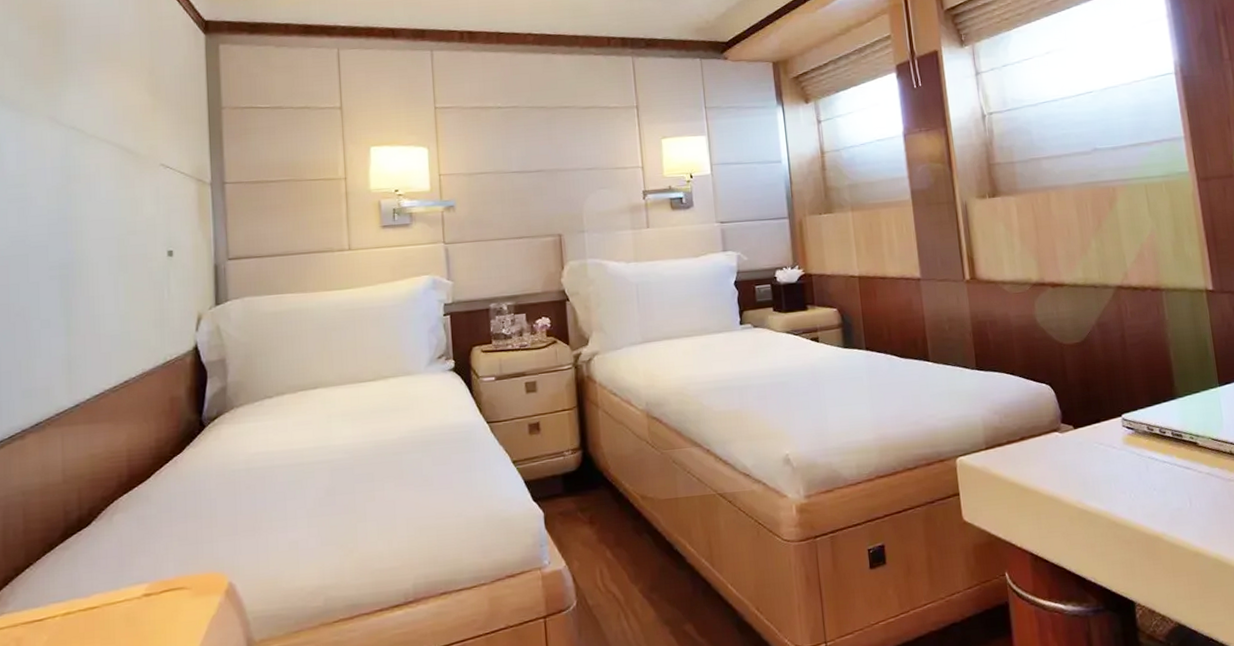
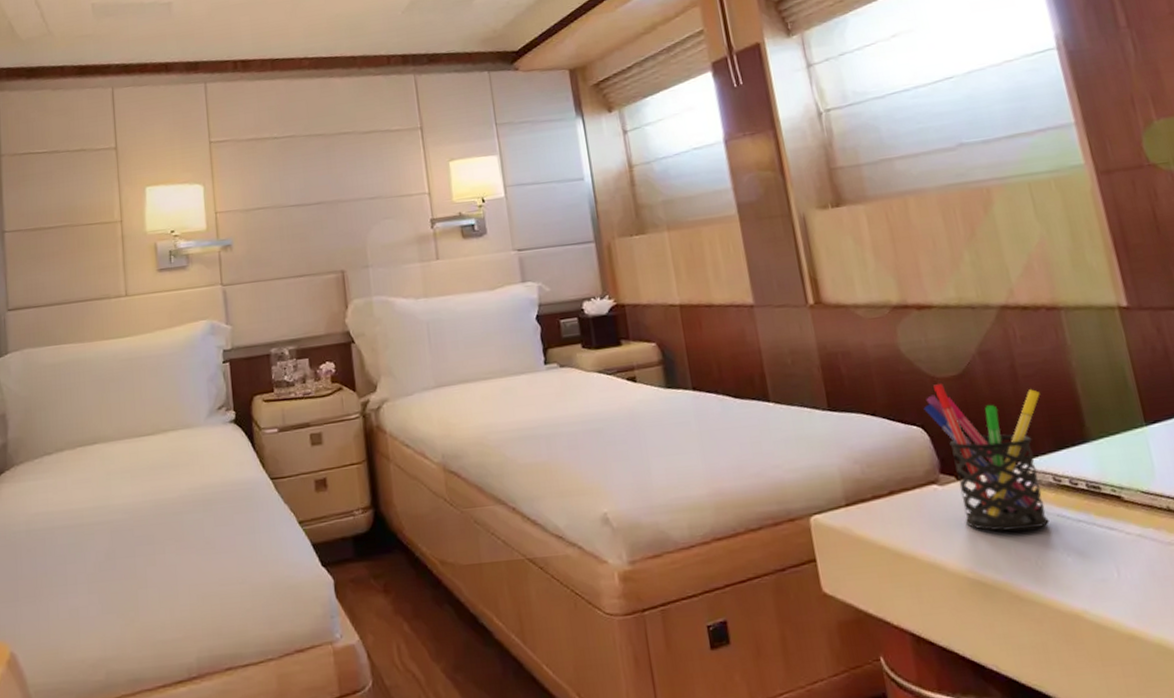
pen holder: none [1052,349,1142,470] -> present [923,384,1049,532]

